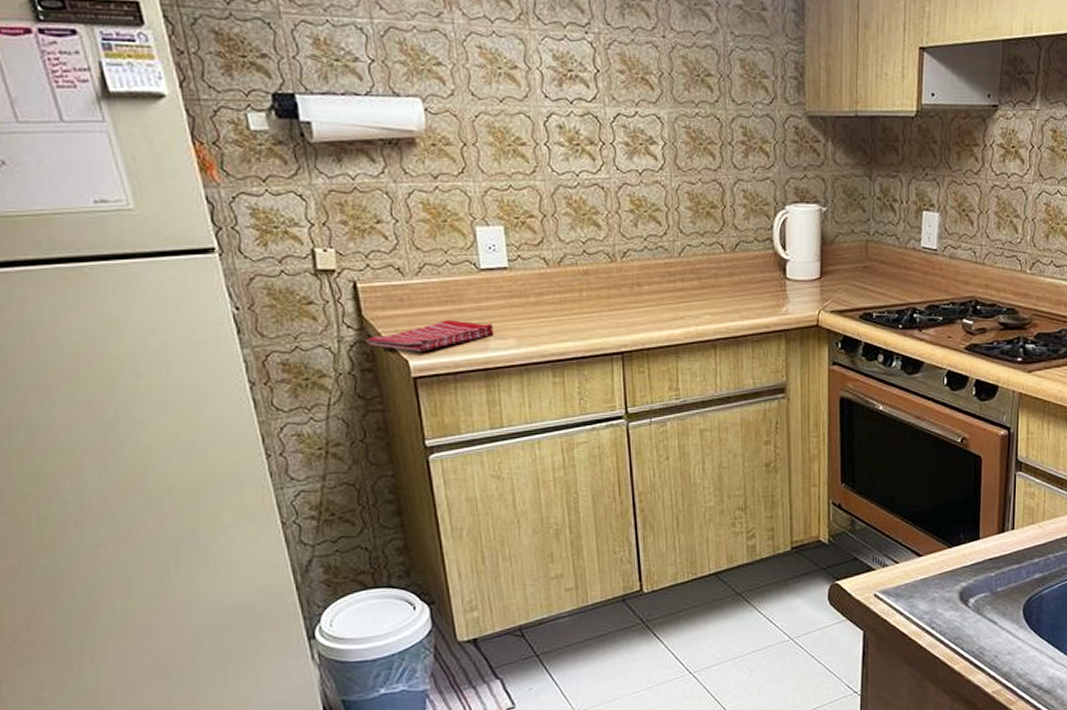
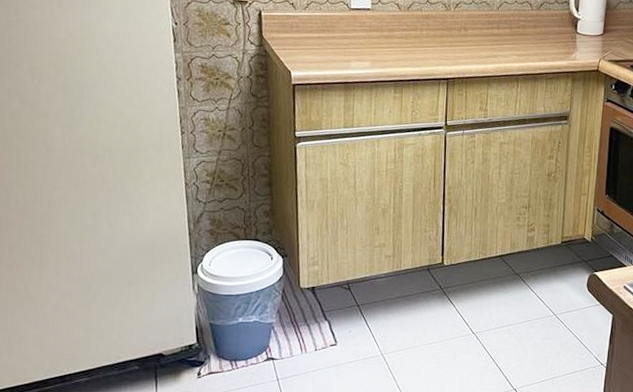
dish towel: present [366,320,494,351] -> none [263,44,356,66]

